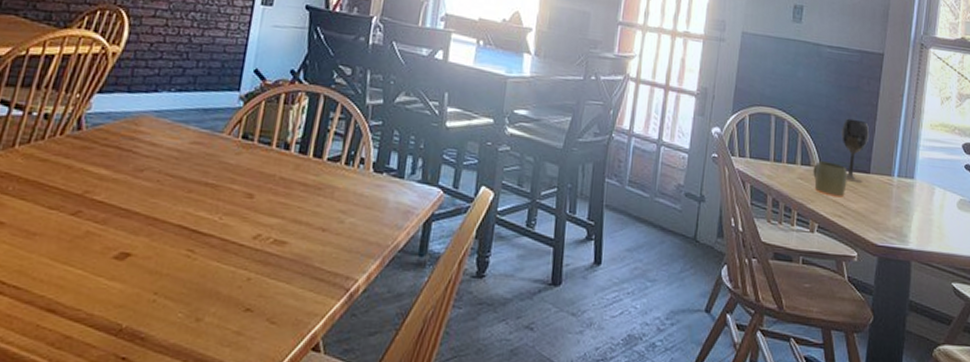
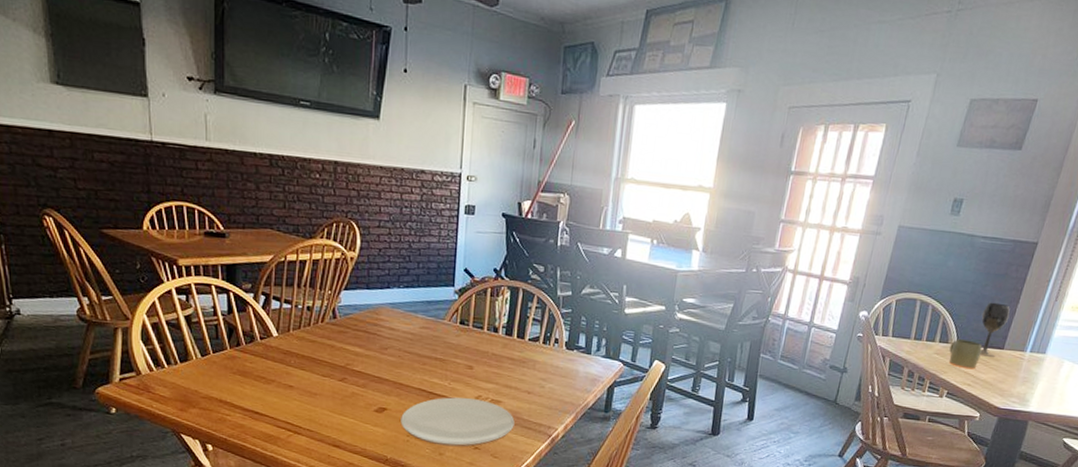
plate: none [147,237,303,309] -> present [400,397,515,447]

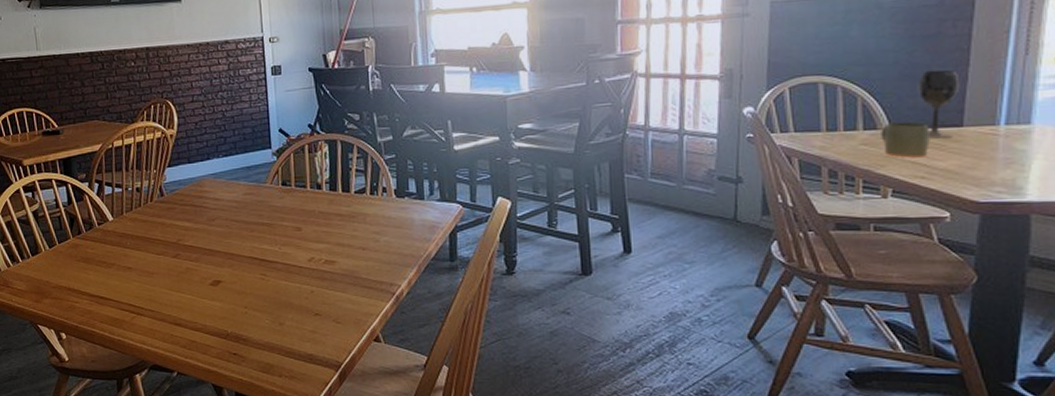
plate: present [400,397,515,447] -> none [236,262,353,315]

